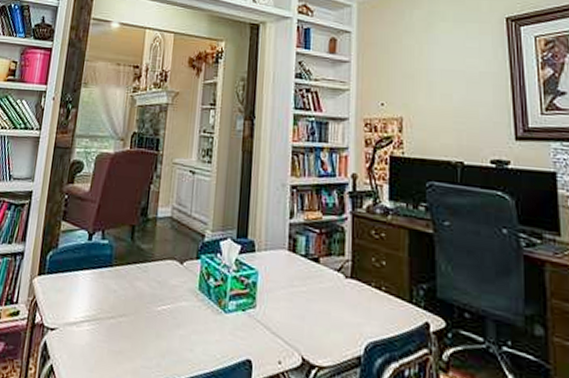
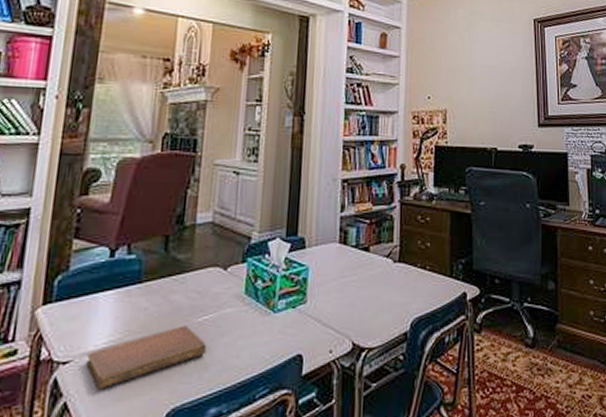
notebook: none [68,311,165,359] -> present [86,325,207,390]

